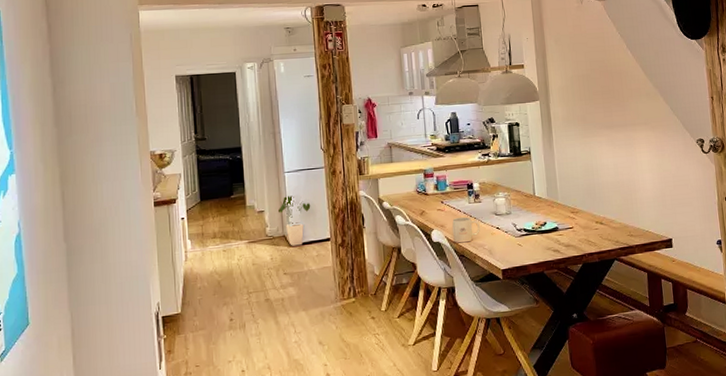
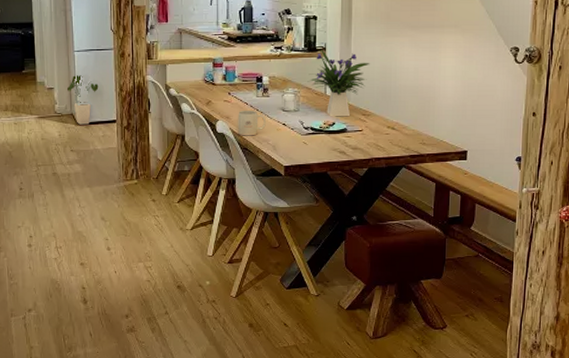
flower arrangement: none [516,153,573,217] -> present [307,49,370,117]

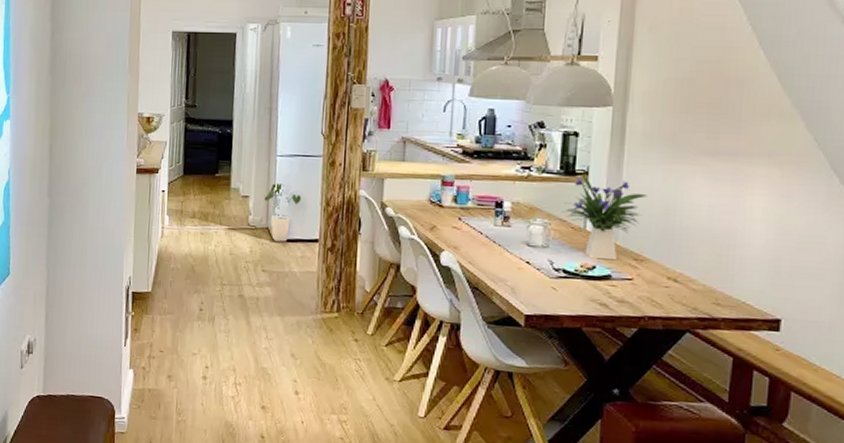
mug: present [237,110,266,136] -> none [467,240,505,274]

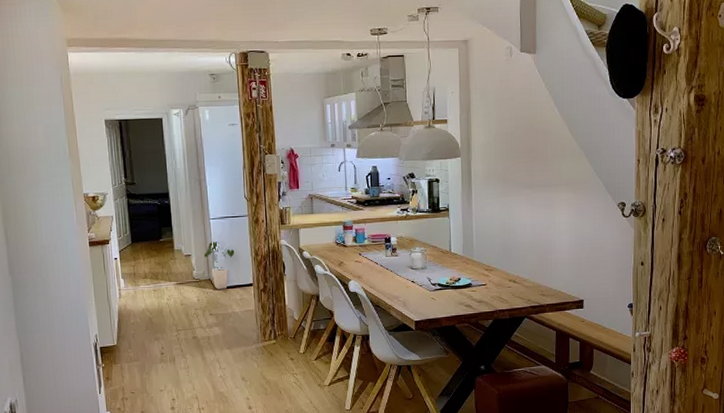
flower arrangement: present [561,173,647,261] -> none [433,209,490,273]

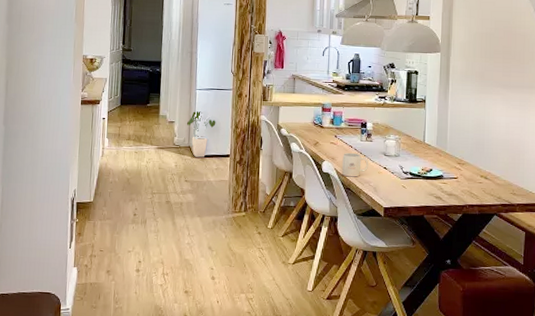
mug: none [368,269,396,294] -> present [341,152,368,177]

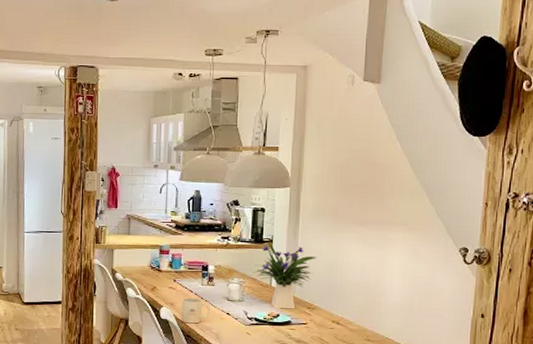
house plant: present [186,111,216,157] -> none [14,255,46,305]
flower arrangement: none [408,101,465,165] -> present [253,241,316,310]

